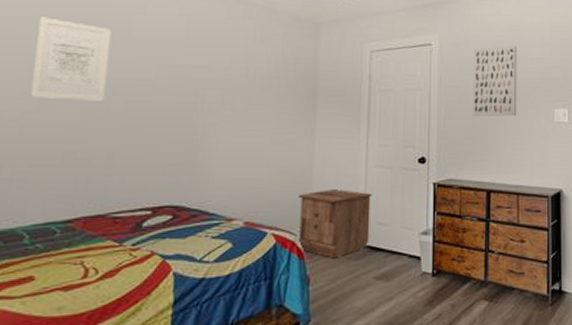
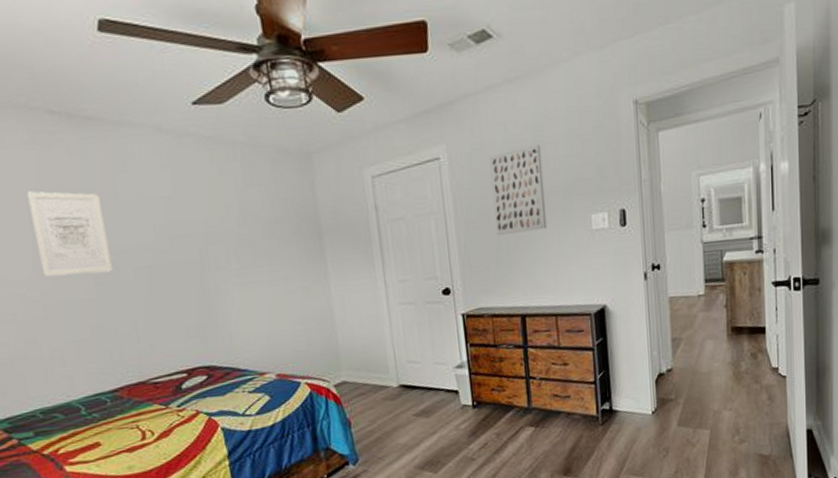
nightstand: present [298,189,372,259] -> none [323,331,404,401]

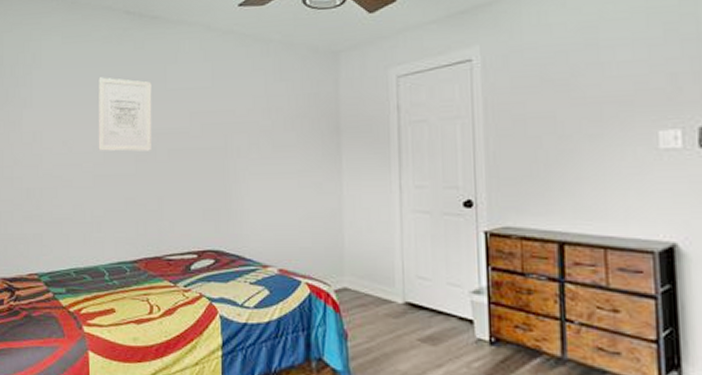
wall art: present [489,144,548,235] -> none [529,48,598,146]

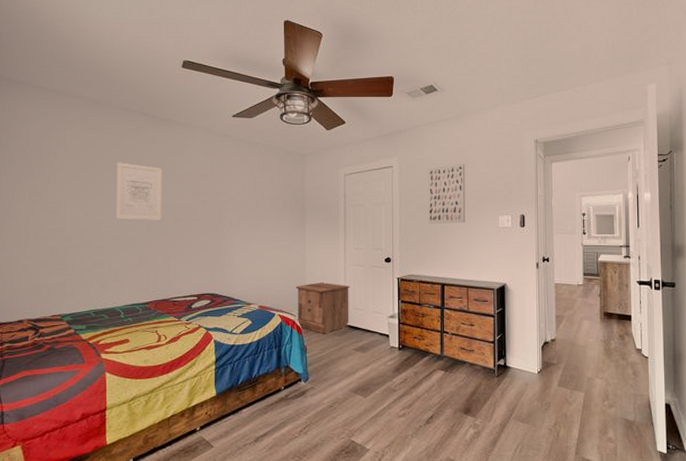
nightstand: none [329,237,410,314] -> present [295,282,350,334]
wall art: none [529,48,598,146] -> present [428,164,466,224]

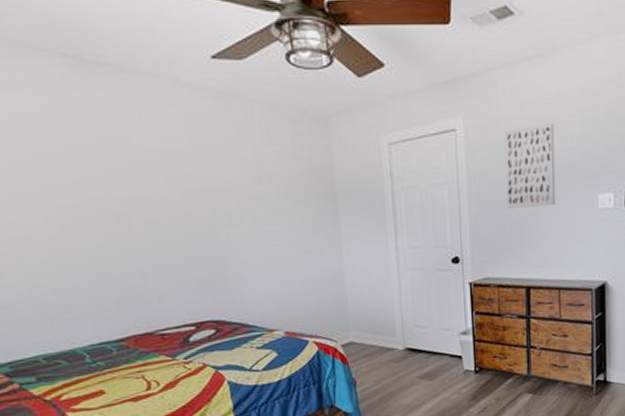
wall art: present [116,162,162,220] -> none [35,134,123,223]
nightstand: present [295,282,350,334] -> none [333,295,410,362]

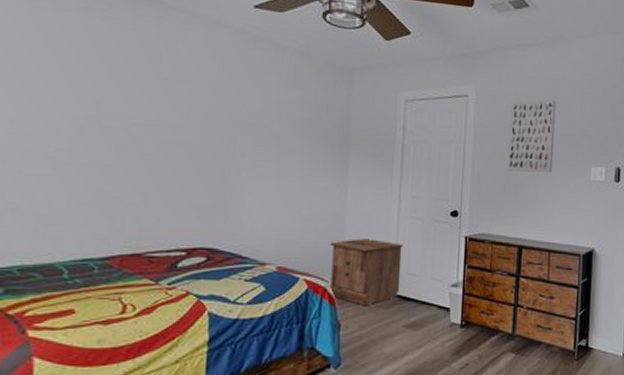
nightstand: none [333,295,410,362] -> present [330,239,404,306]

